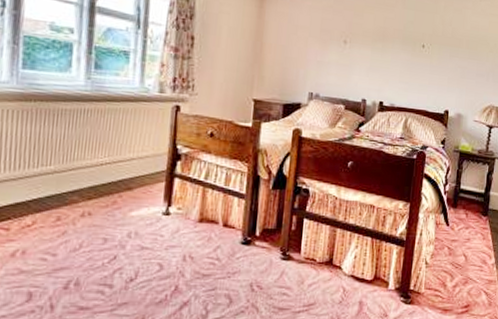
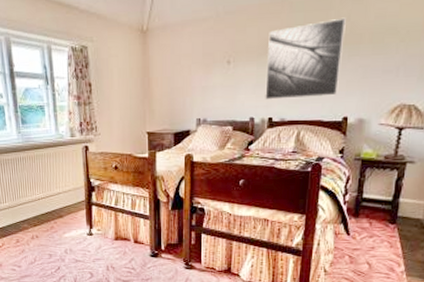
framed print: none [377,21,449,90] -> present [265,17,346,100]

